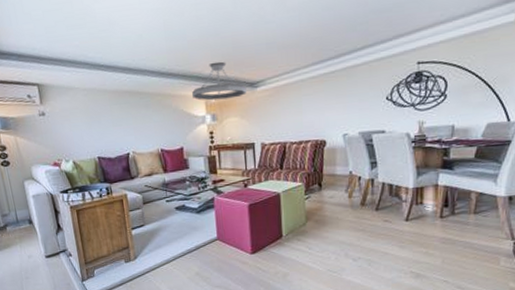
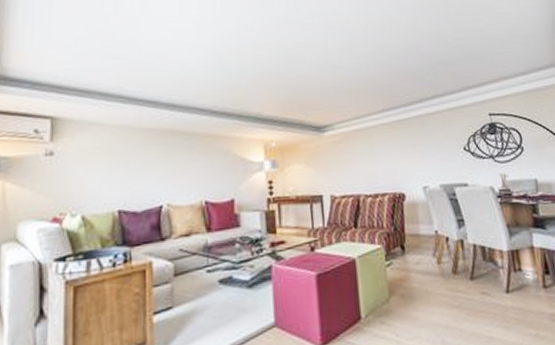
chandelier: present [192,61,247,101] -> none [249,102,313,145]

